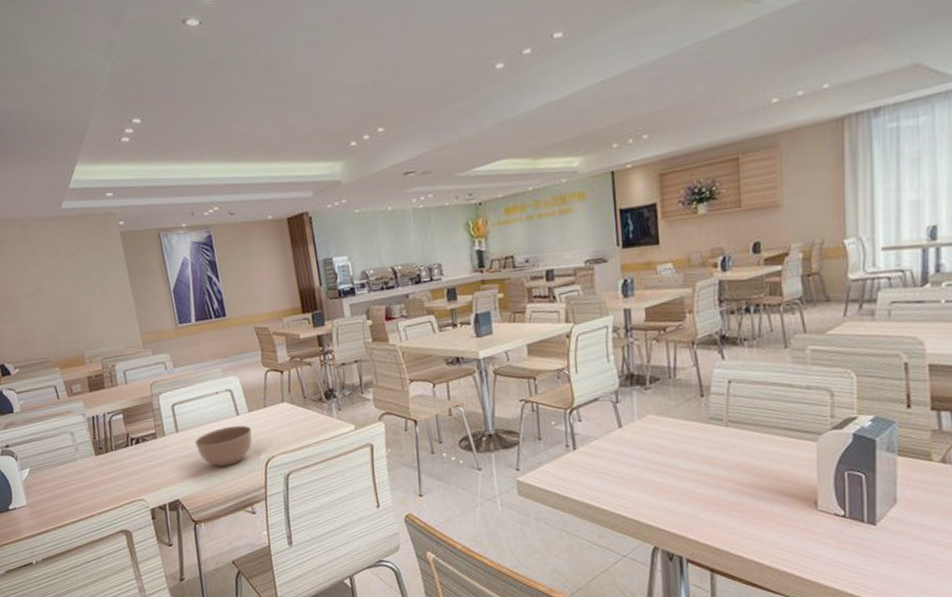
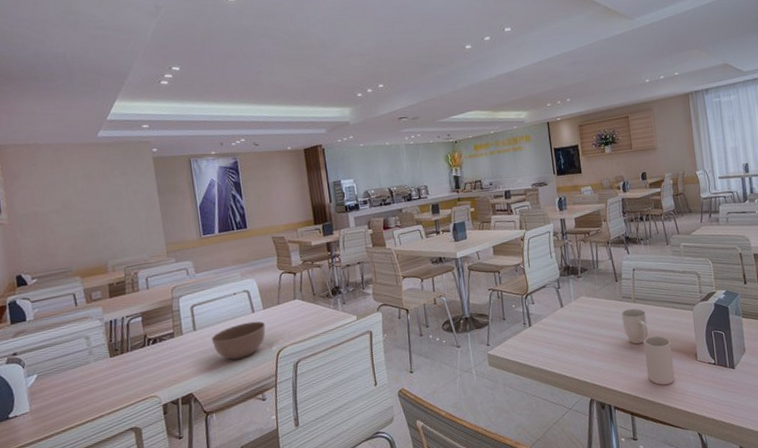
mug: none [706,434,745,482] -> present [621,308,649,344]
cup: none [736,472,780,539] -> present [643,335,675,385]

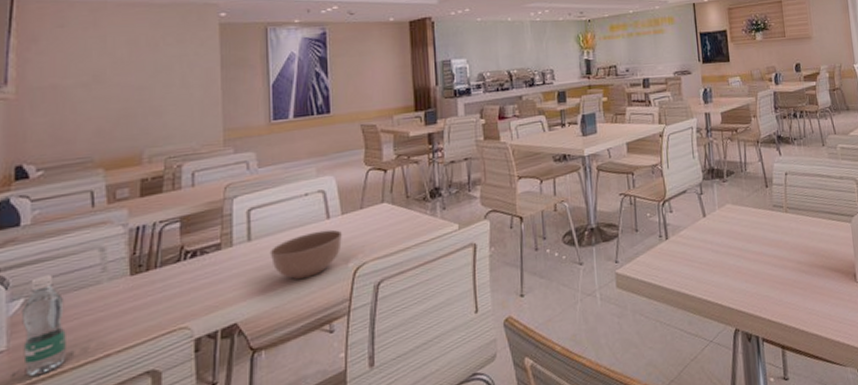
bottle: none [37,357,73,431] -> present [22,274,68,377]
mug: present [621,308,649,344] -> none [771,219,802,262]
cup: present [643,335,675,385] -> none [796,252,832,312]

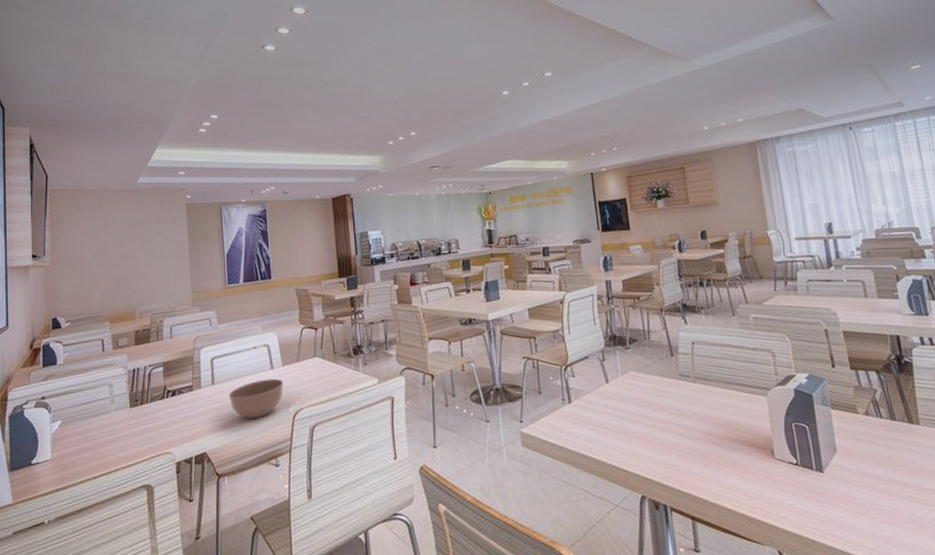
bottle: present [22,274,68,377] -> none [60,403,90,481]

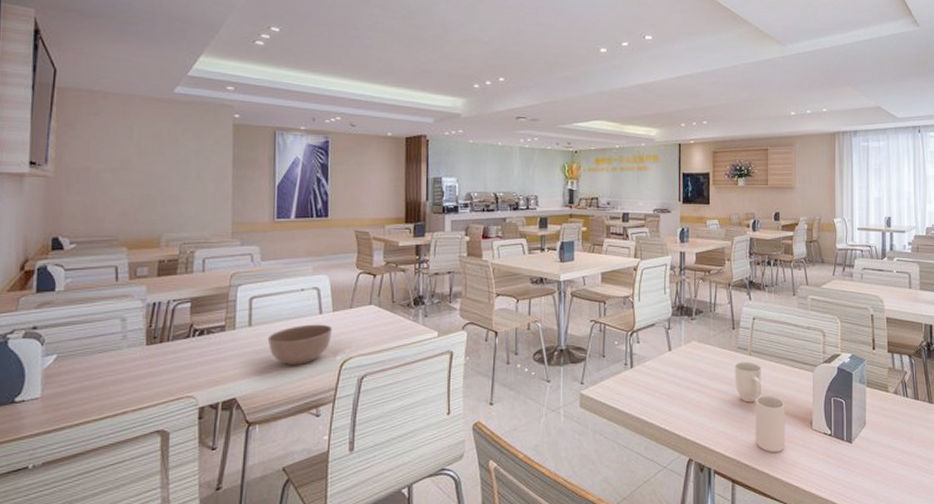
mug: none [678,389,712,433] -> present [734,362,762,403]
cup: none [706,424,746,487] -> present [755,396,785,453]

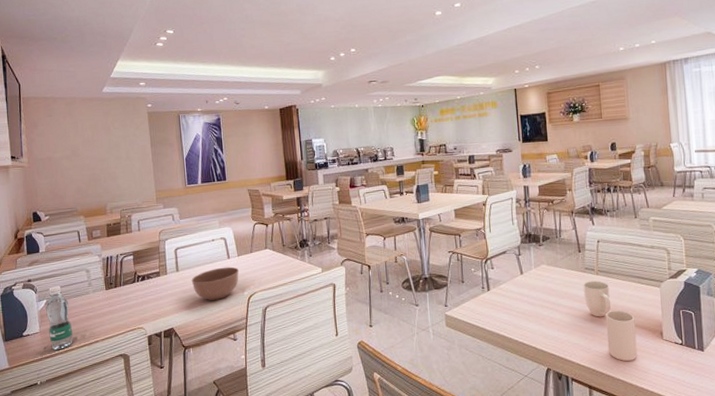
bottle: none [54,336,92,423] -> present [46,285,74,350]

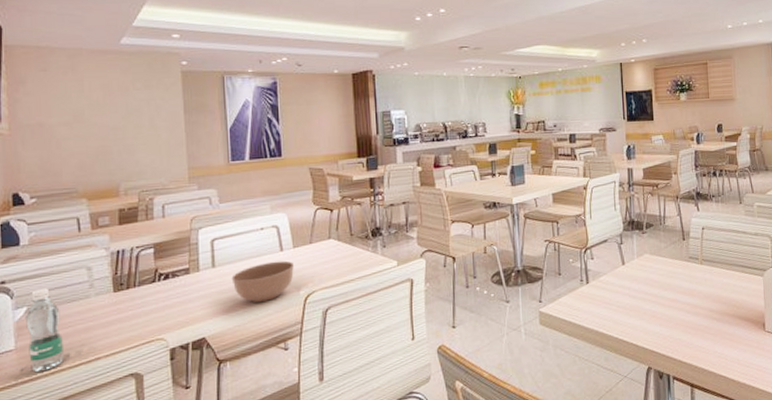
mug: present [583,280,611,317] -> none [687,270,715,310]
cup: present [605,310,638,362] -> none [708,301,740,356]

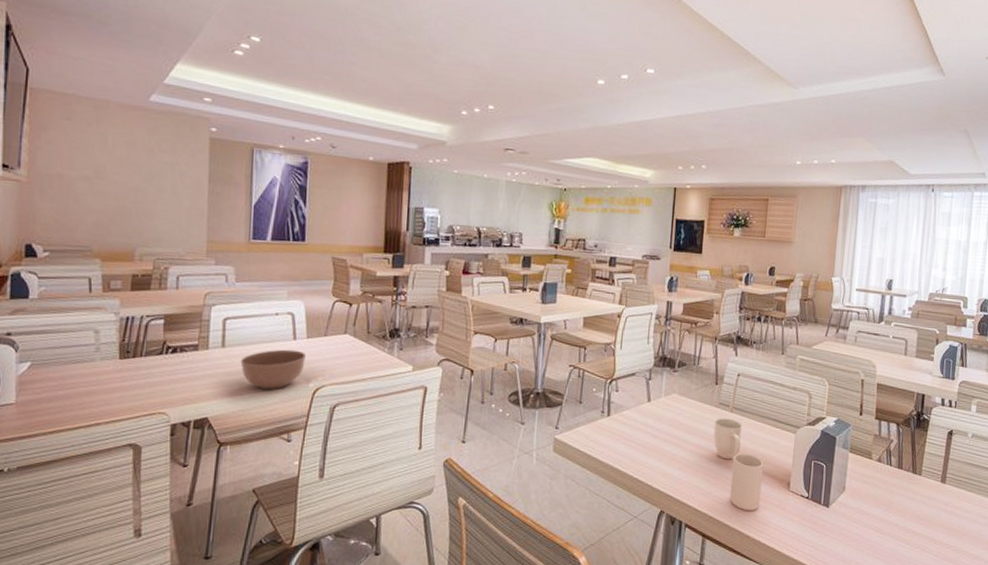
bottle: present [26,288,65,373] -> none [28,345,65,430]
mug: none [687,270,715,310] -> present [713,418,742,460]
cup: none [708,301,740,356] -> present [729,454,764,511]

